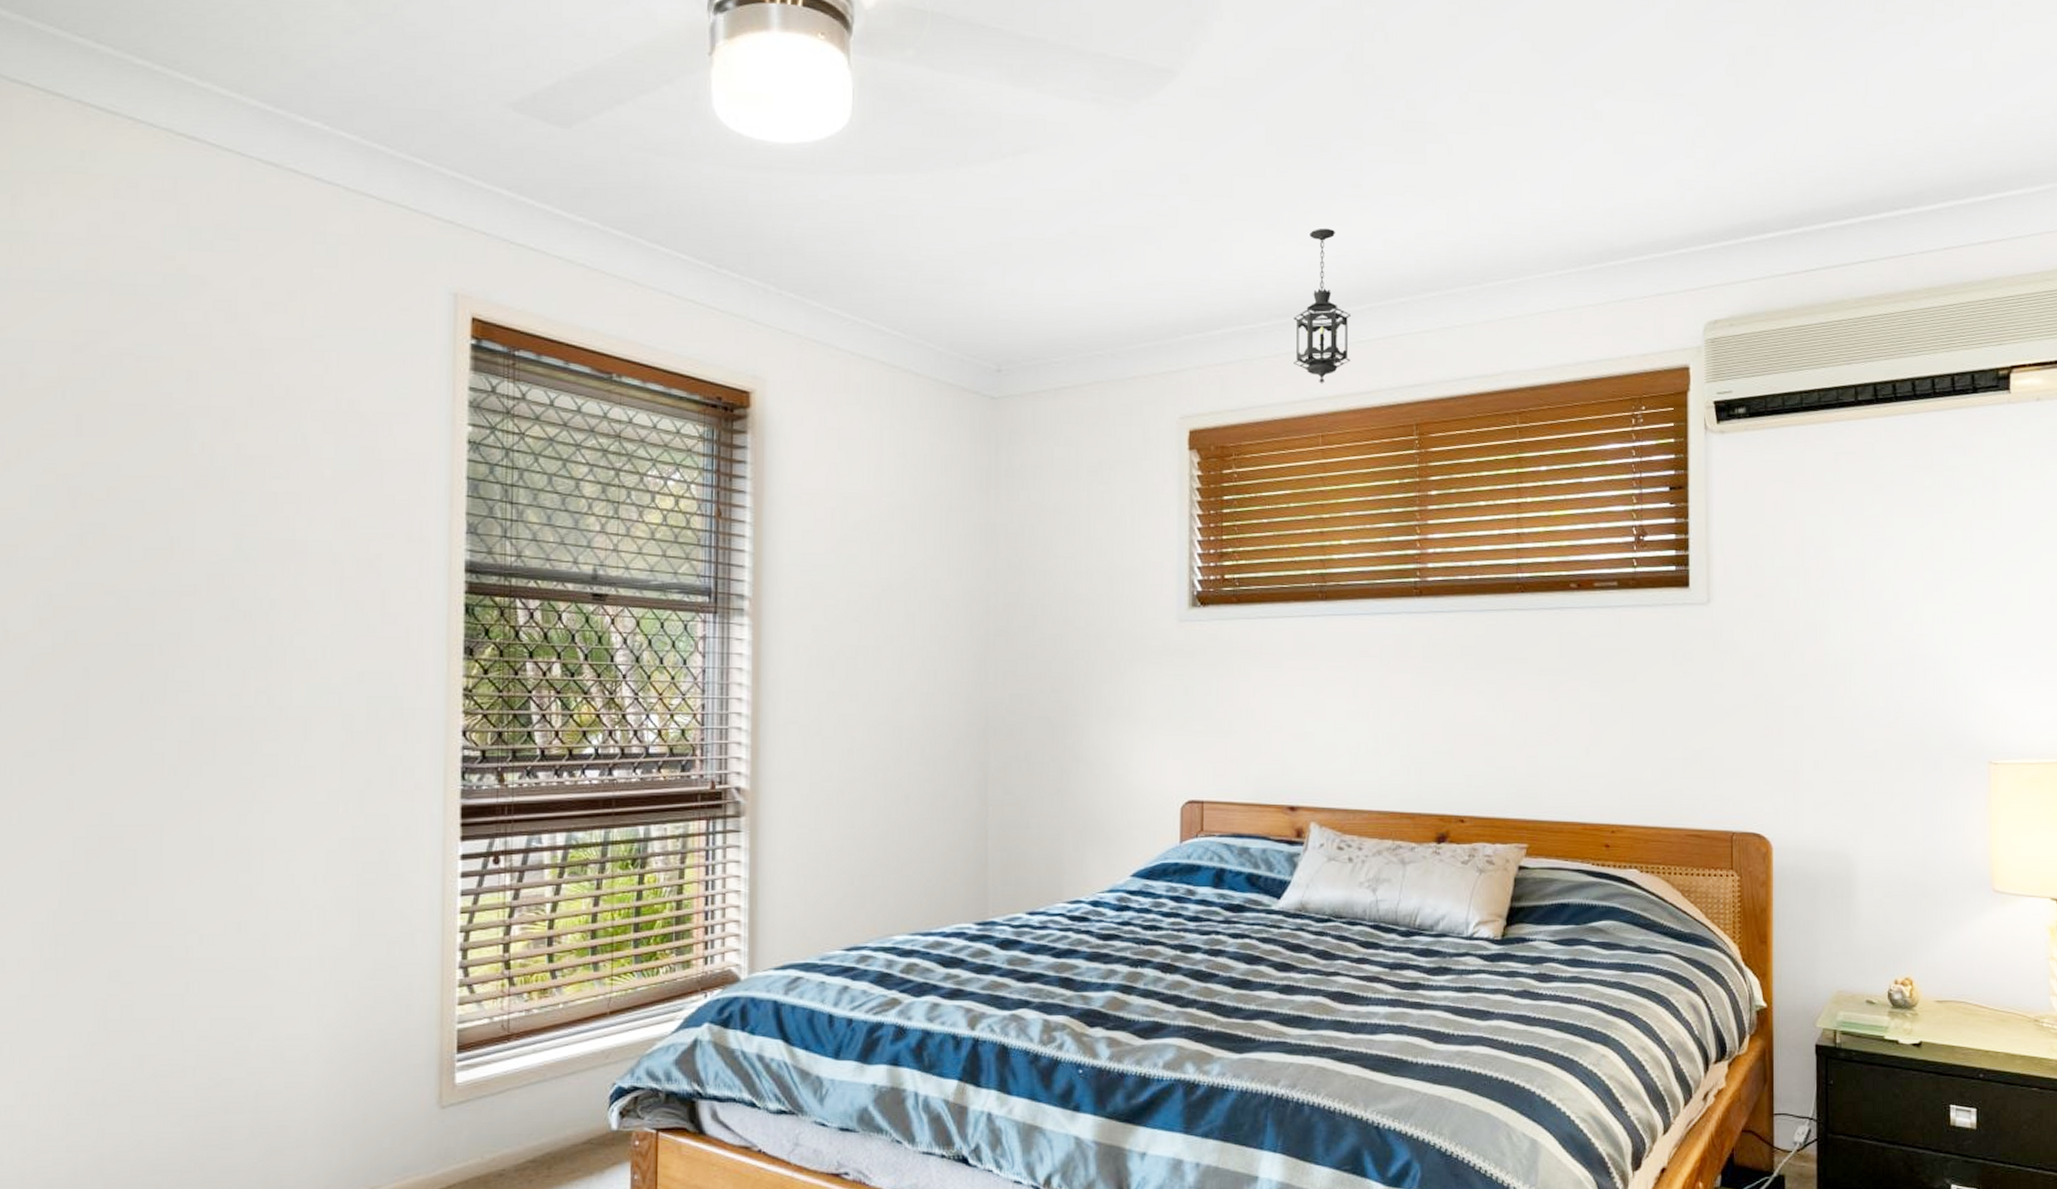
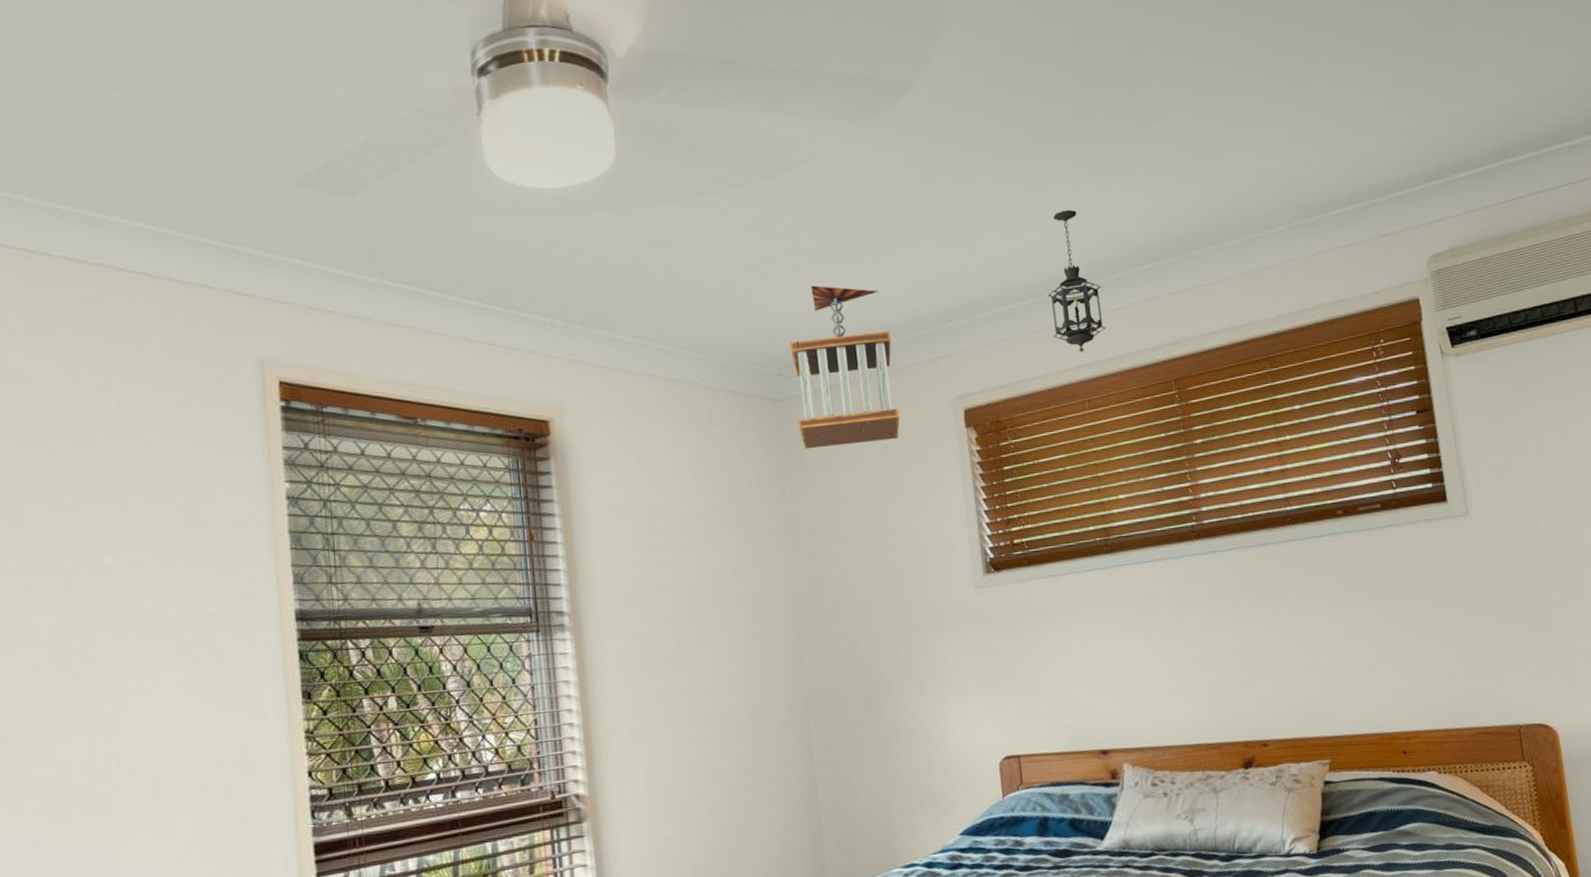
wind chime: none [1012,279,1122,454] -> present [789,285,900,449]

